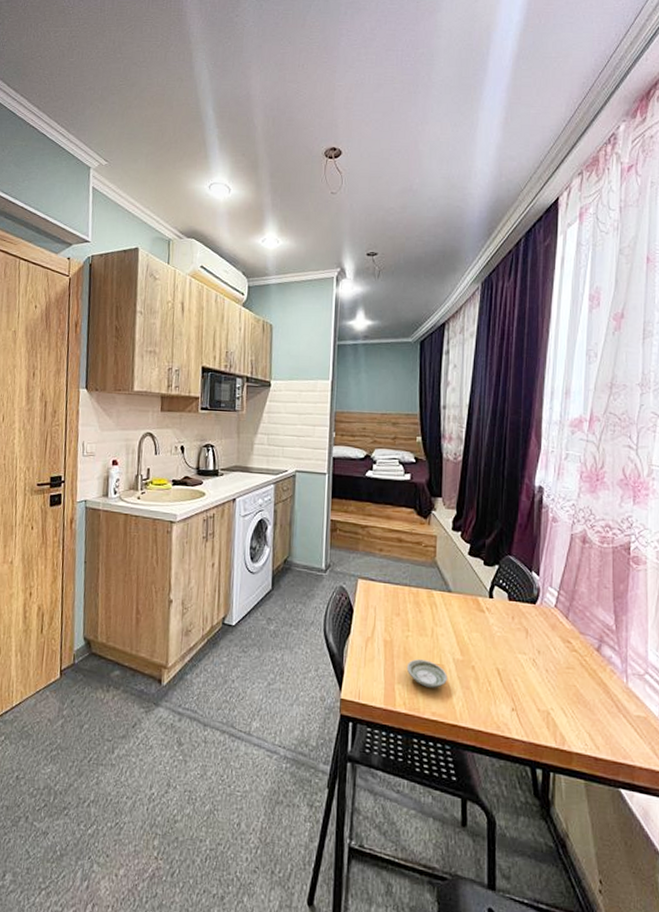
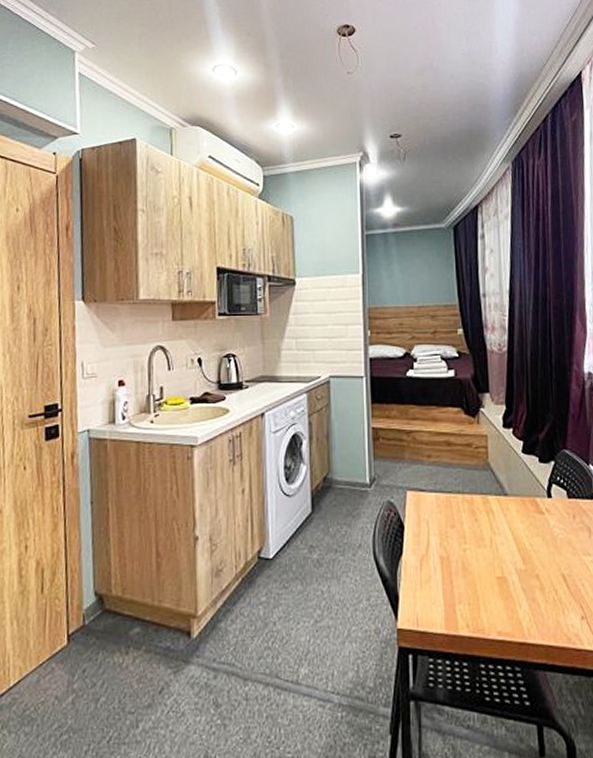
saucer: present [406,659,447,688] -> none [466,574,511,604]

